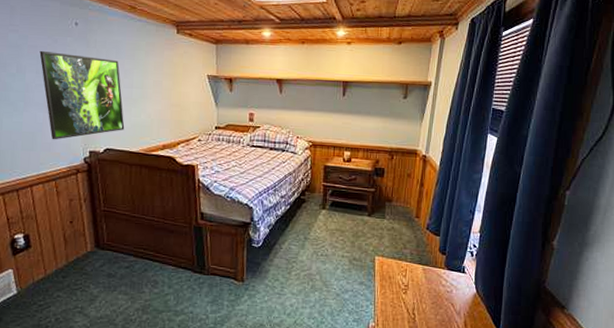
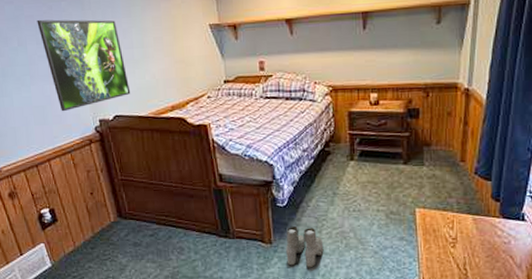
boots: none [256,266,292,307] -> present [286,225,324,268]

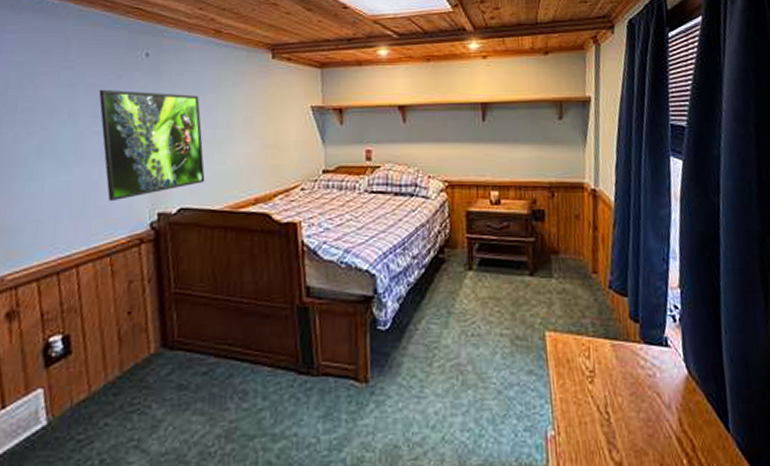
boots: present [286,225,324,268] -> none [386,356,435,417]

